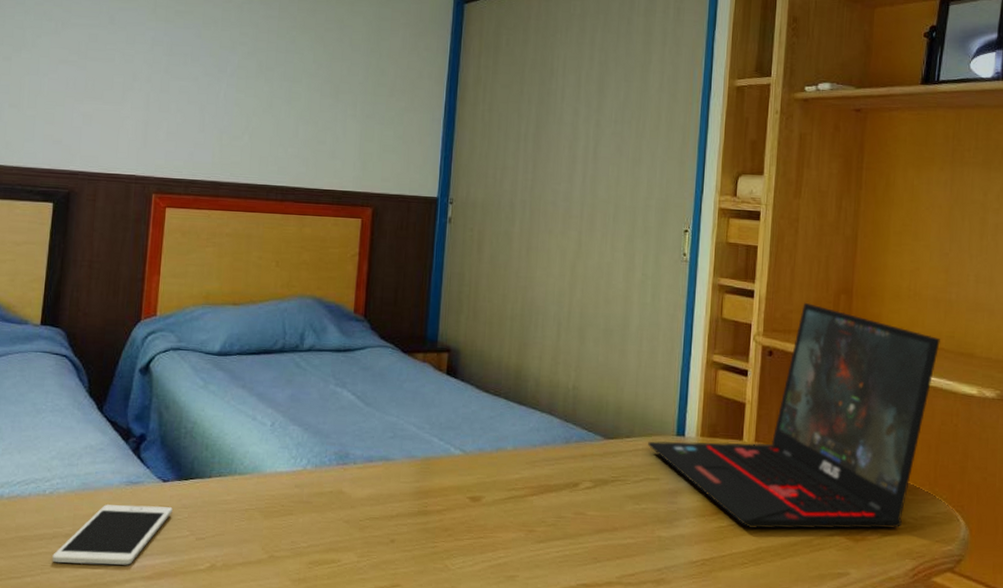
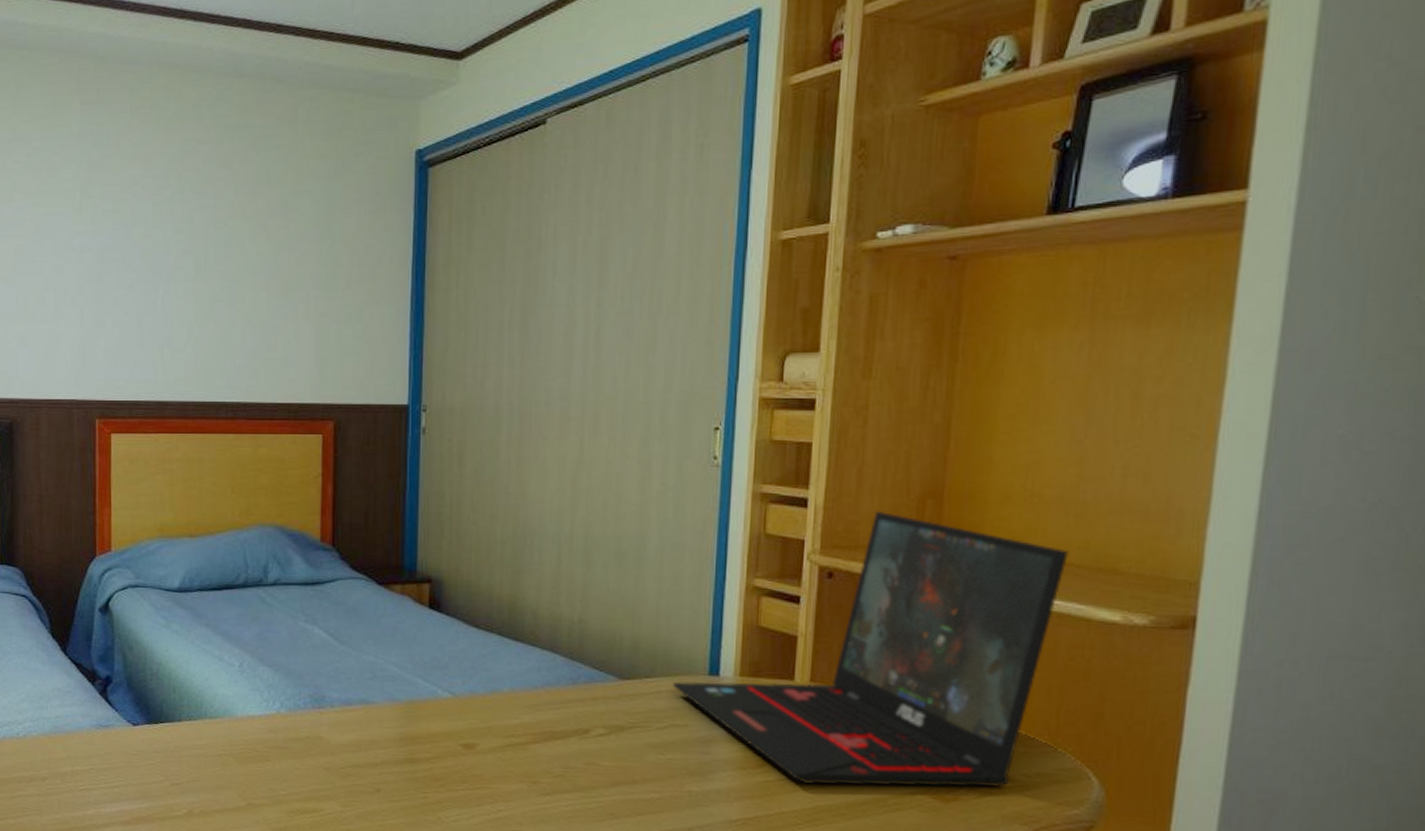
cell phone: present [52,504,173,565] -> none [32,748,145,810]

